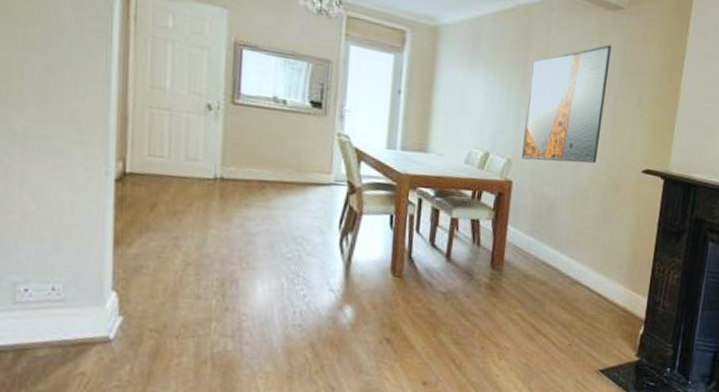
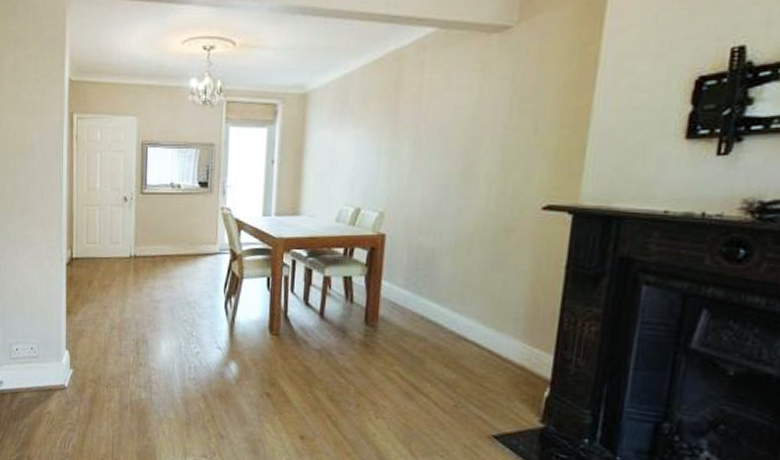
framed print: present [522,44,612,163] -> none [395,72,498,211]

